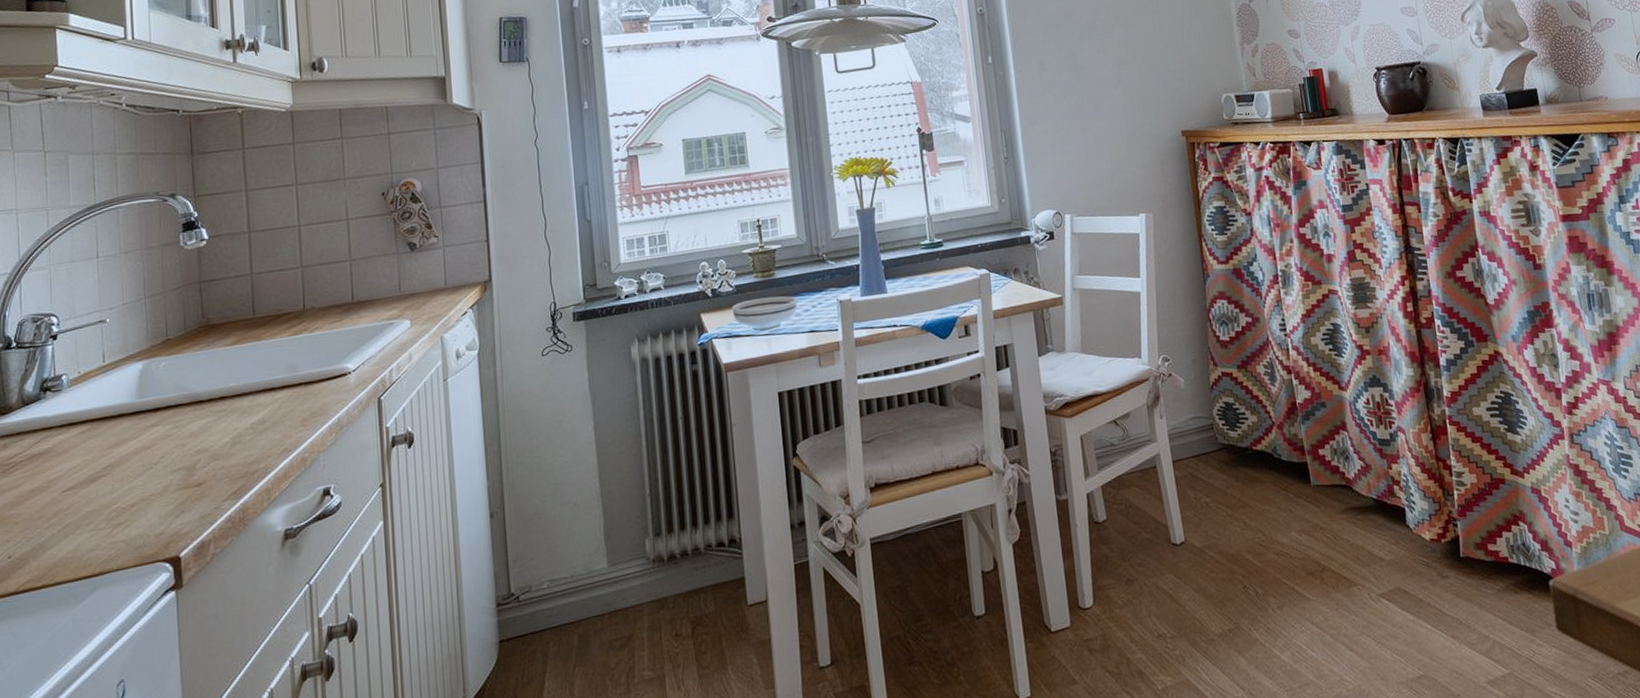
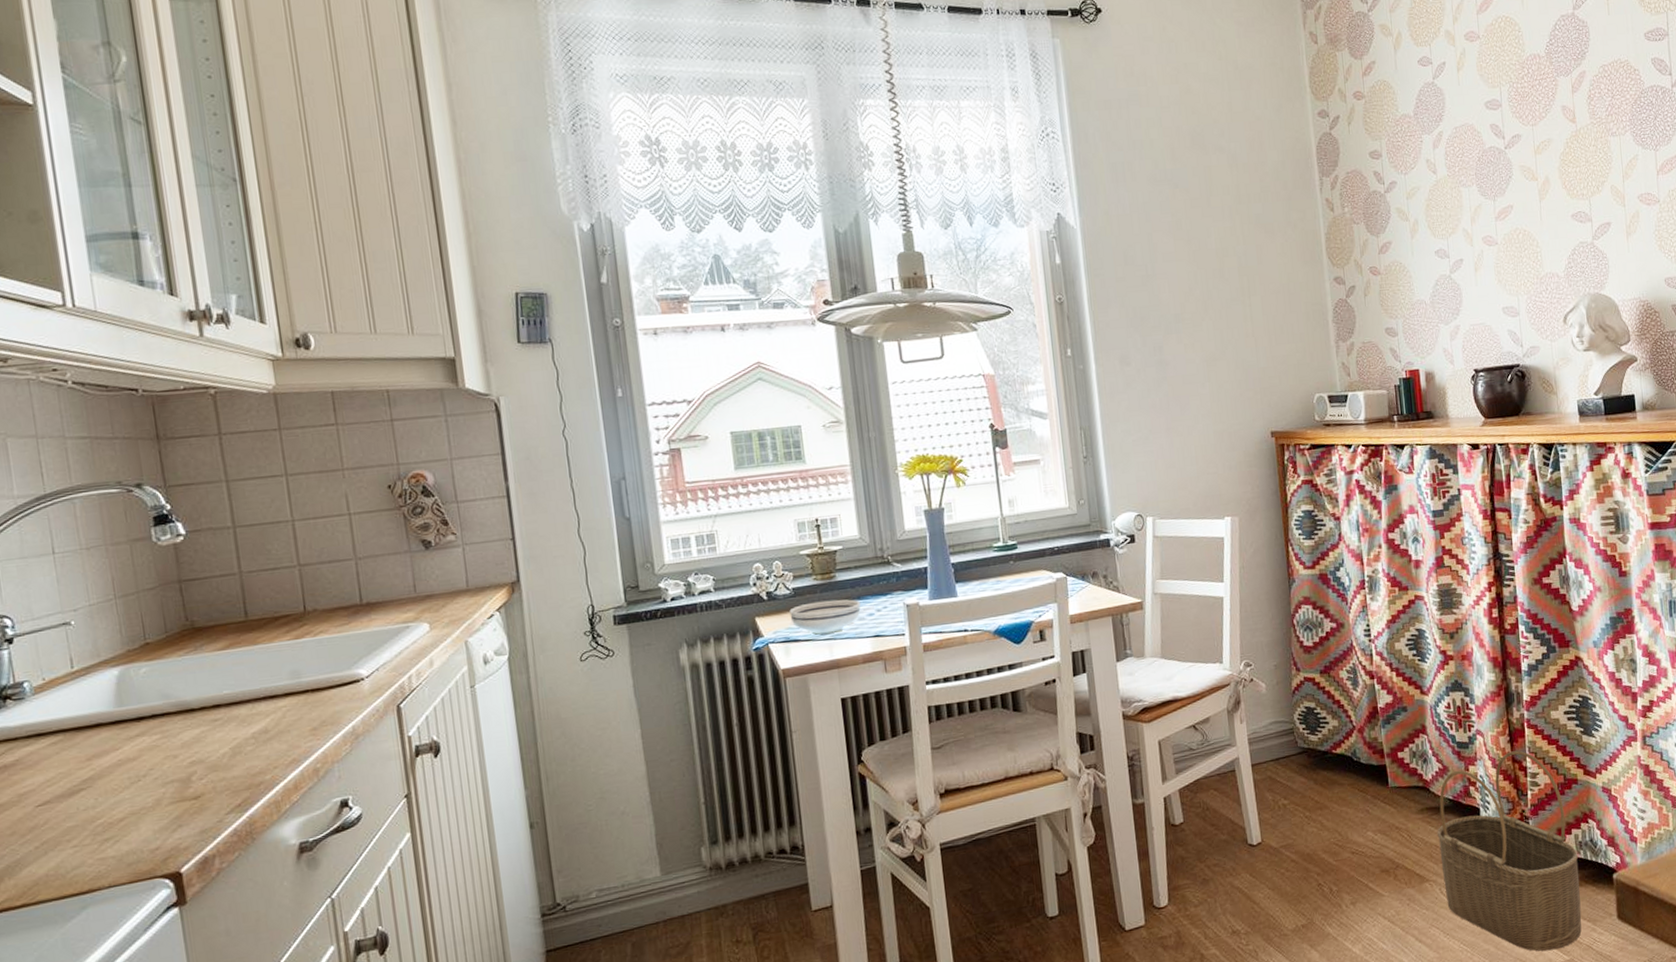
wicker basket: none [1362,448,1520,664] -> present [1437,750,1582,952]

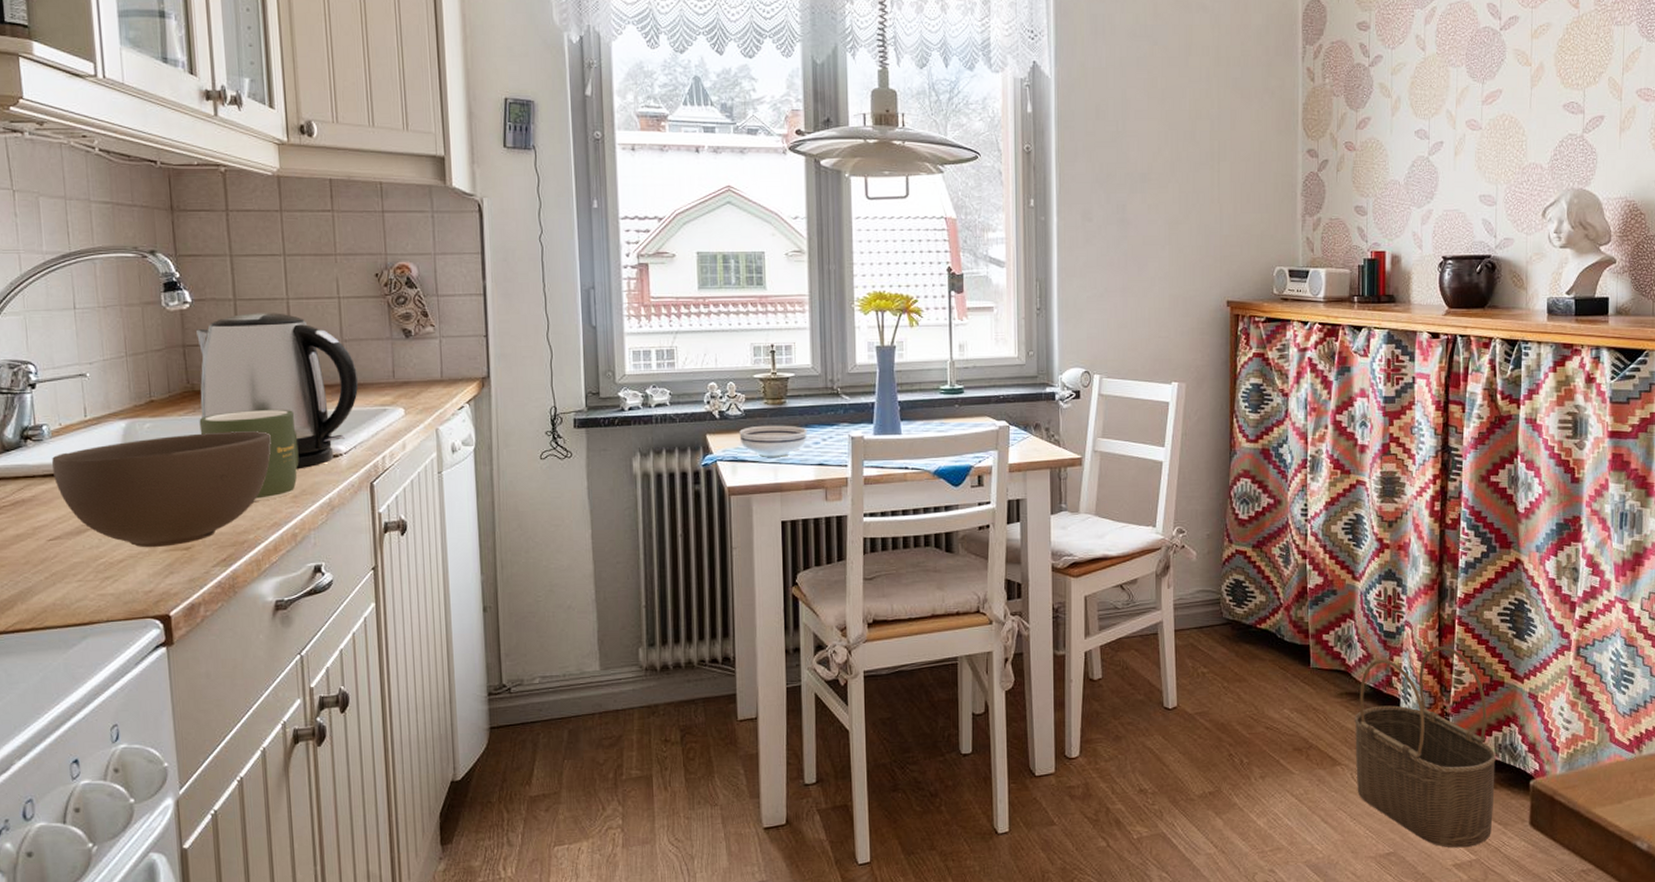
bowl: none [36,663,285,803] -> present [52,431,272,548]
kettle: none [193,536,377,700] -> present [196,313,359,470]
mug: none [201,637,317,739] -> present [199,409,299,501]

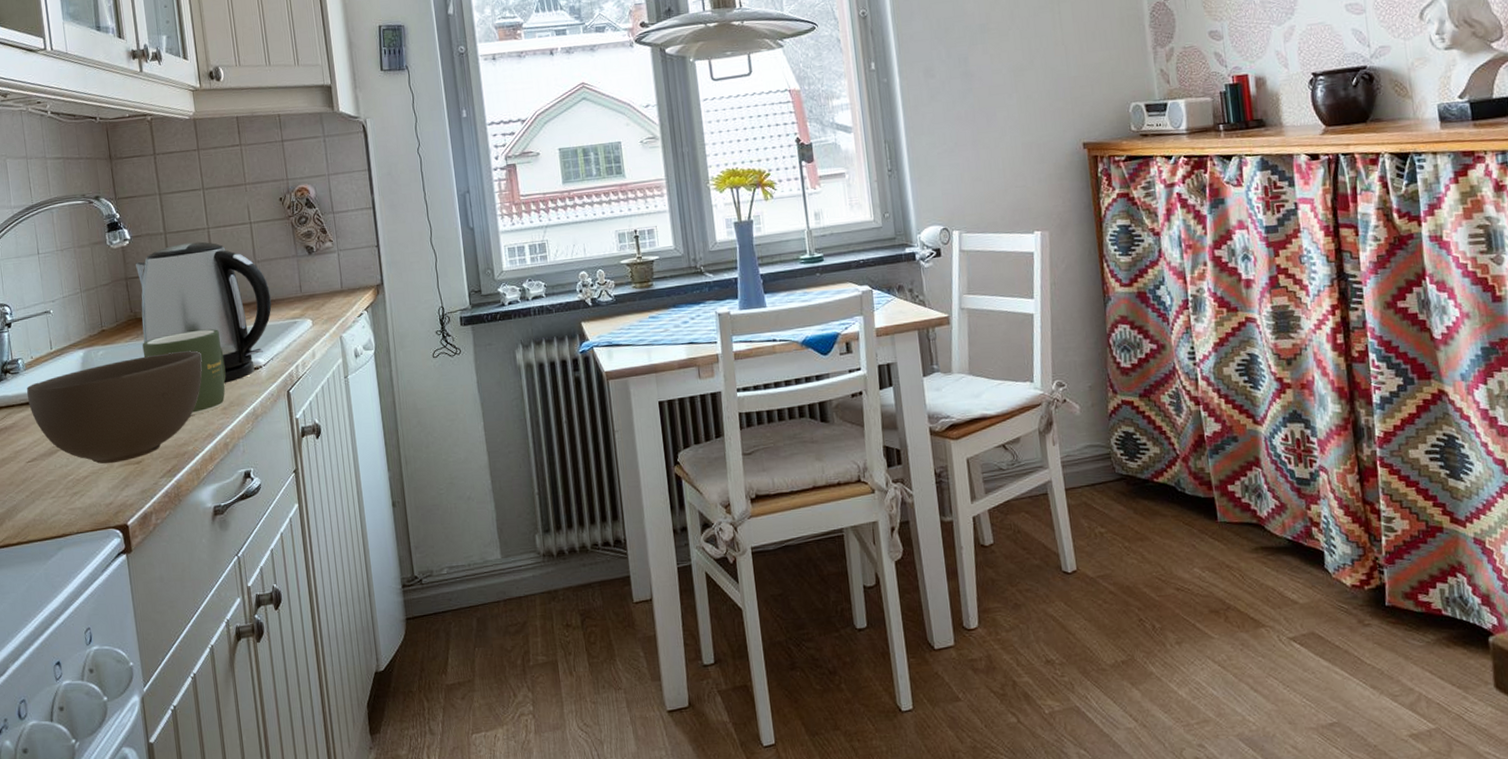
bowl: present [739,425,807,457] -> none [611,307,676,340]
wicker basket: present [1354,646,1497,848] -> none [1274,491,1450,716]

